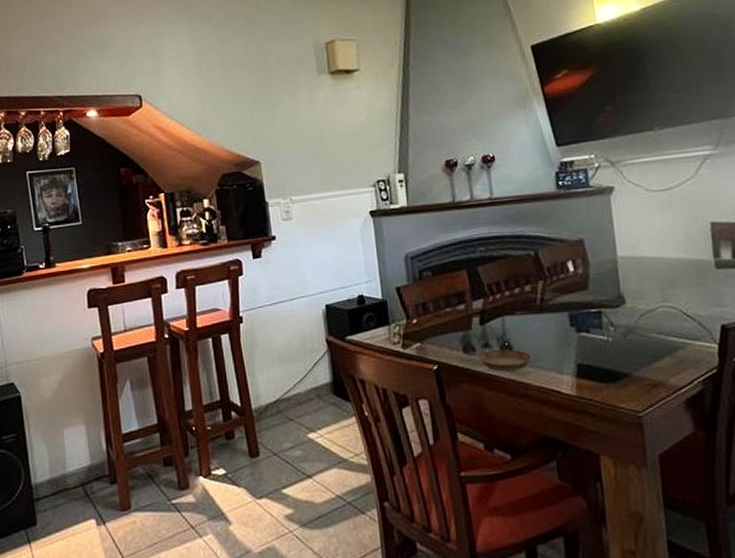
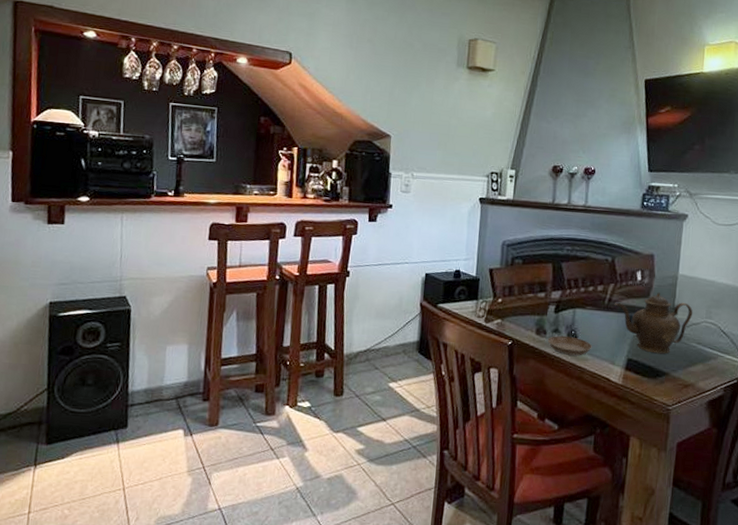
teapot: none [548,281,645,354] -> present [614,292,693,354]

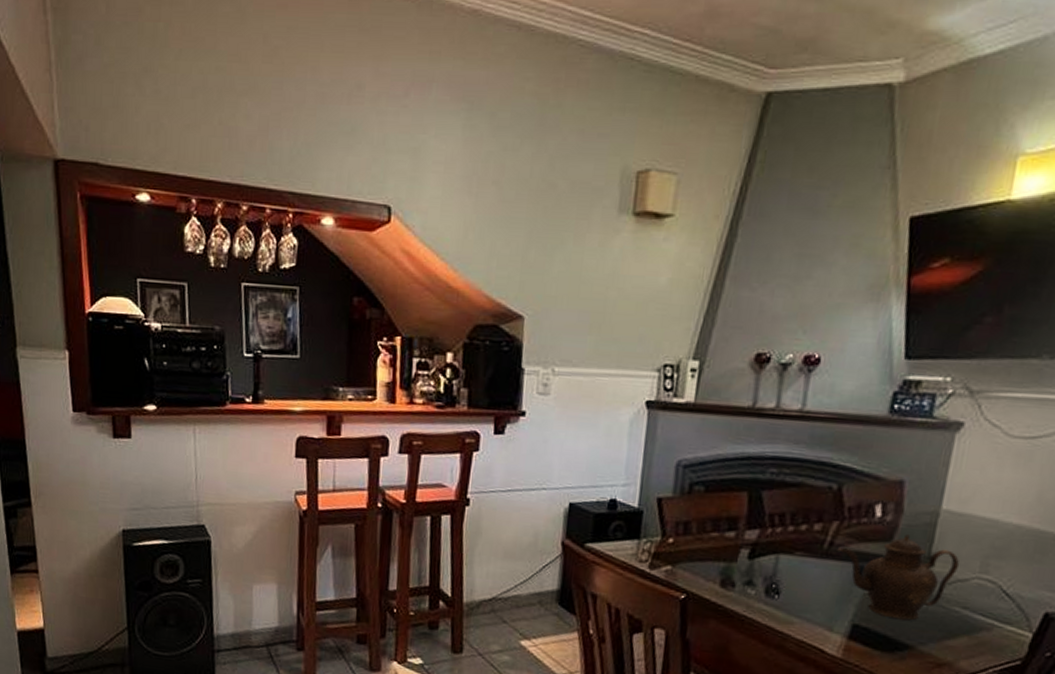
saucer: present [547,335,592,356] -> none [736,589,801,618]

